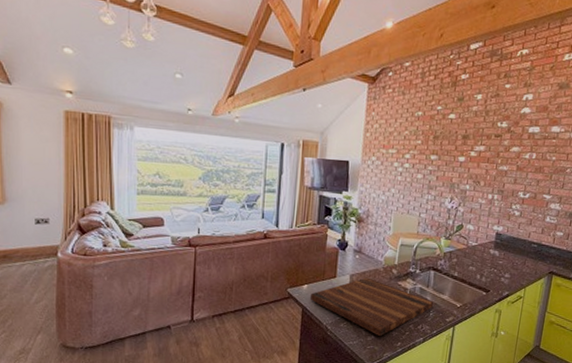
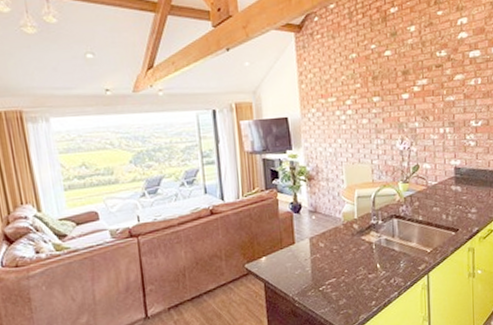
cutting board: present [311,277,434,337] -> none [271,237,403,299]

